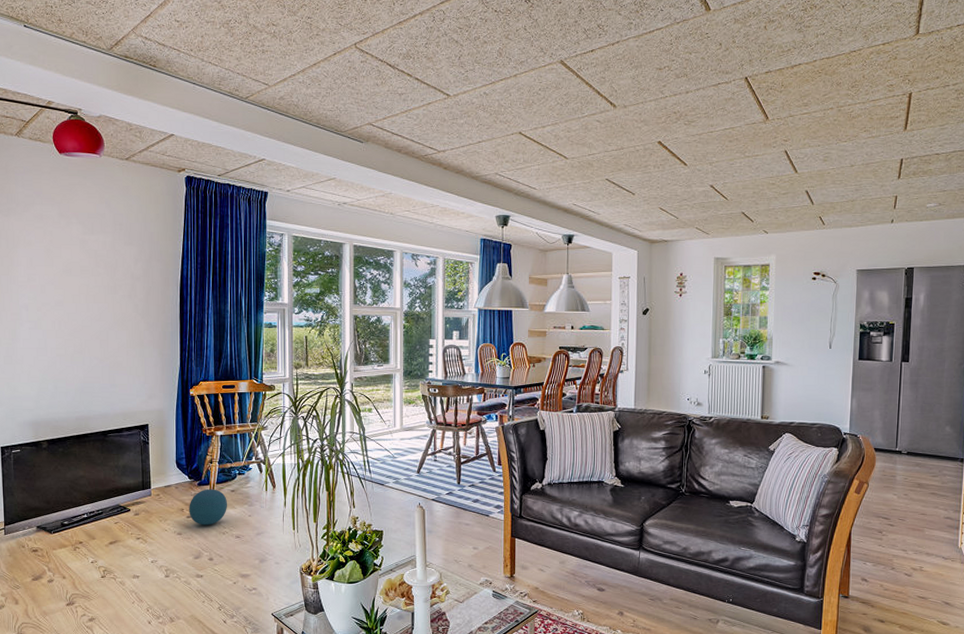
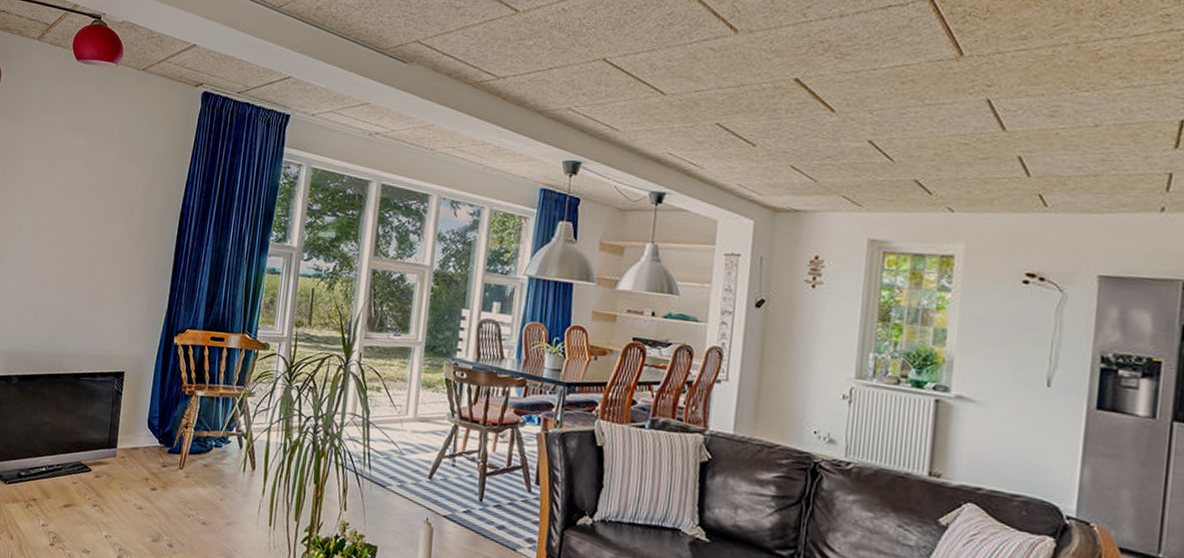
ball: present [189,489,228,526] -> none [153,458,199,504]

